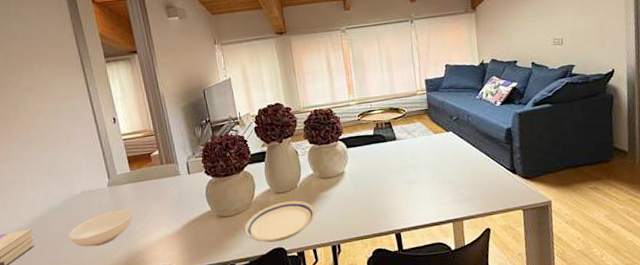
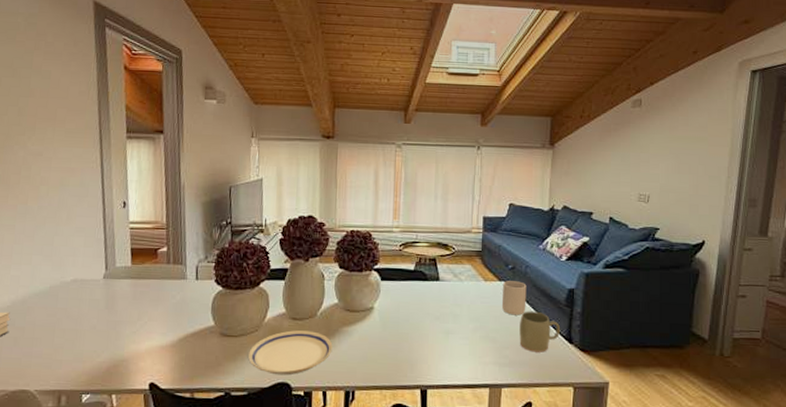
bowl: present [69,209,133,247] -> none [49,307,125,345]
cup: none [450,129,473,159] -> present [501,281,527,316]
mug: none [469,152,505,187] -> present [519,311,561,352]

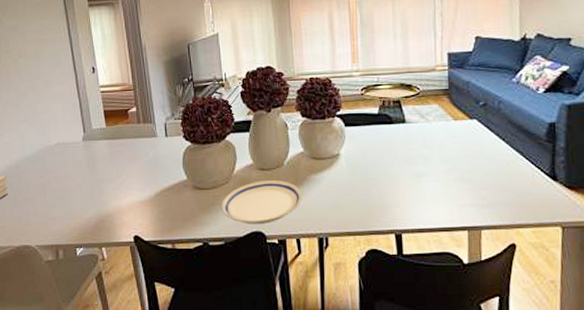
cup: present [501,281,527,316] -> none [474,118,502,154]
mug: present [519,311,561,352] -> none [496,149,543,192]

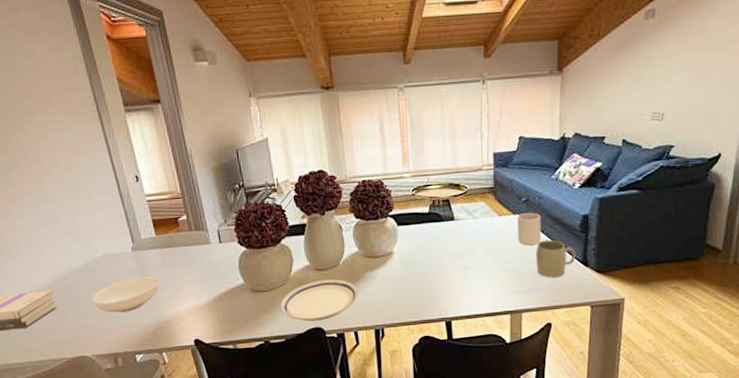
bowl: none [41,167,105,203] -> present [92,276,160,313]
cup: none [474,118,502,154] -> present [517,213,542,246]
mug: none [496,149,543,192] -> present [536,239,577,278]

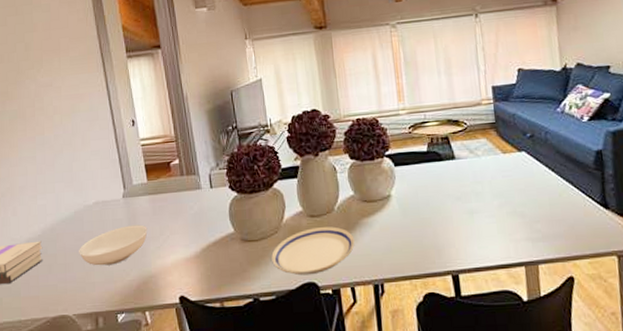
cup: present [517,213,542,246] -> none [523,149,553,186]
mug: present [536,239,577,278] -> none [547,179,594,223]

